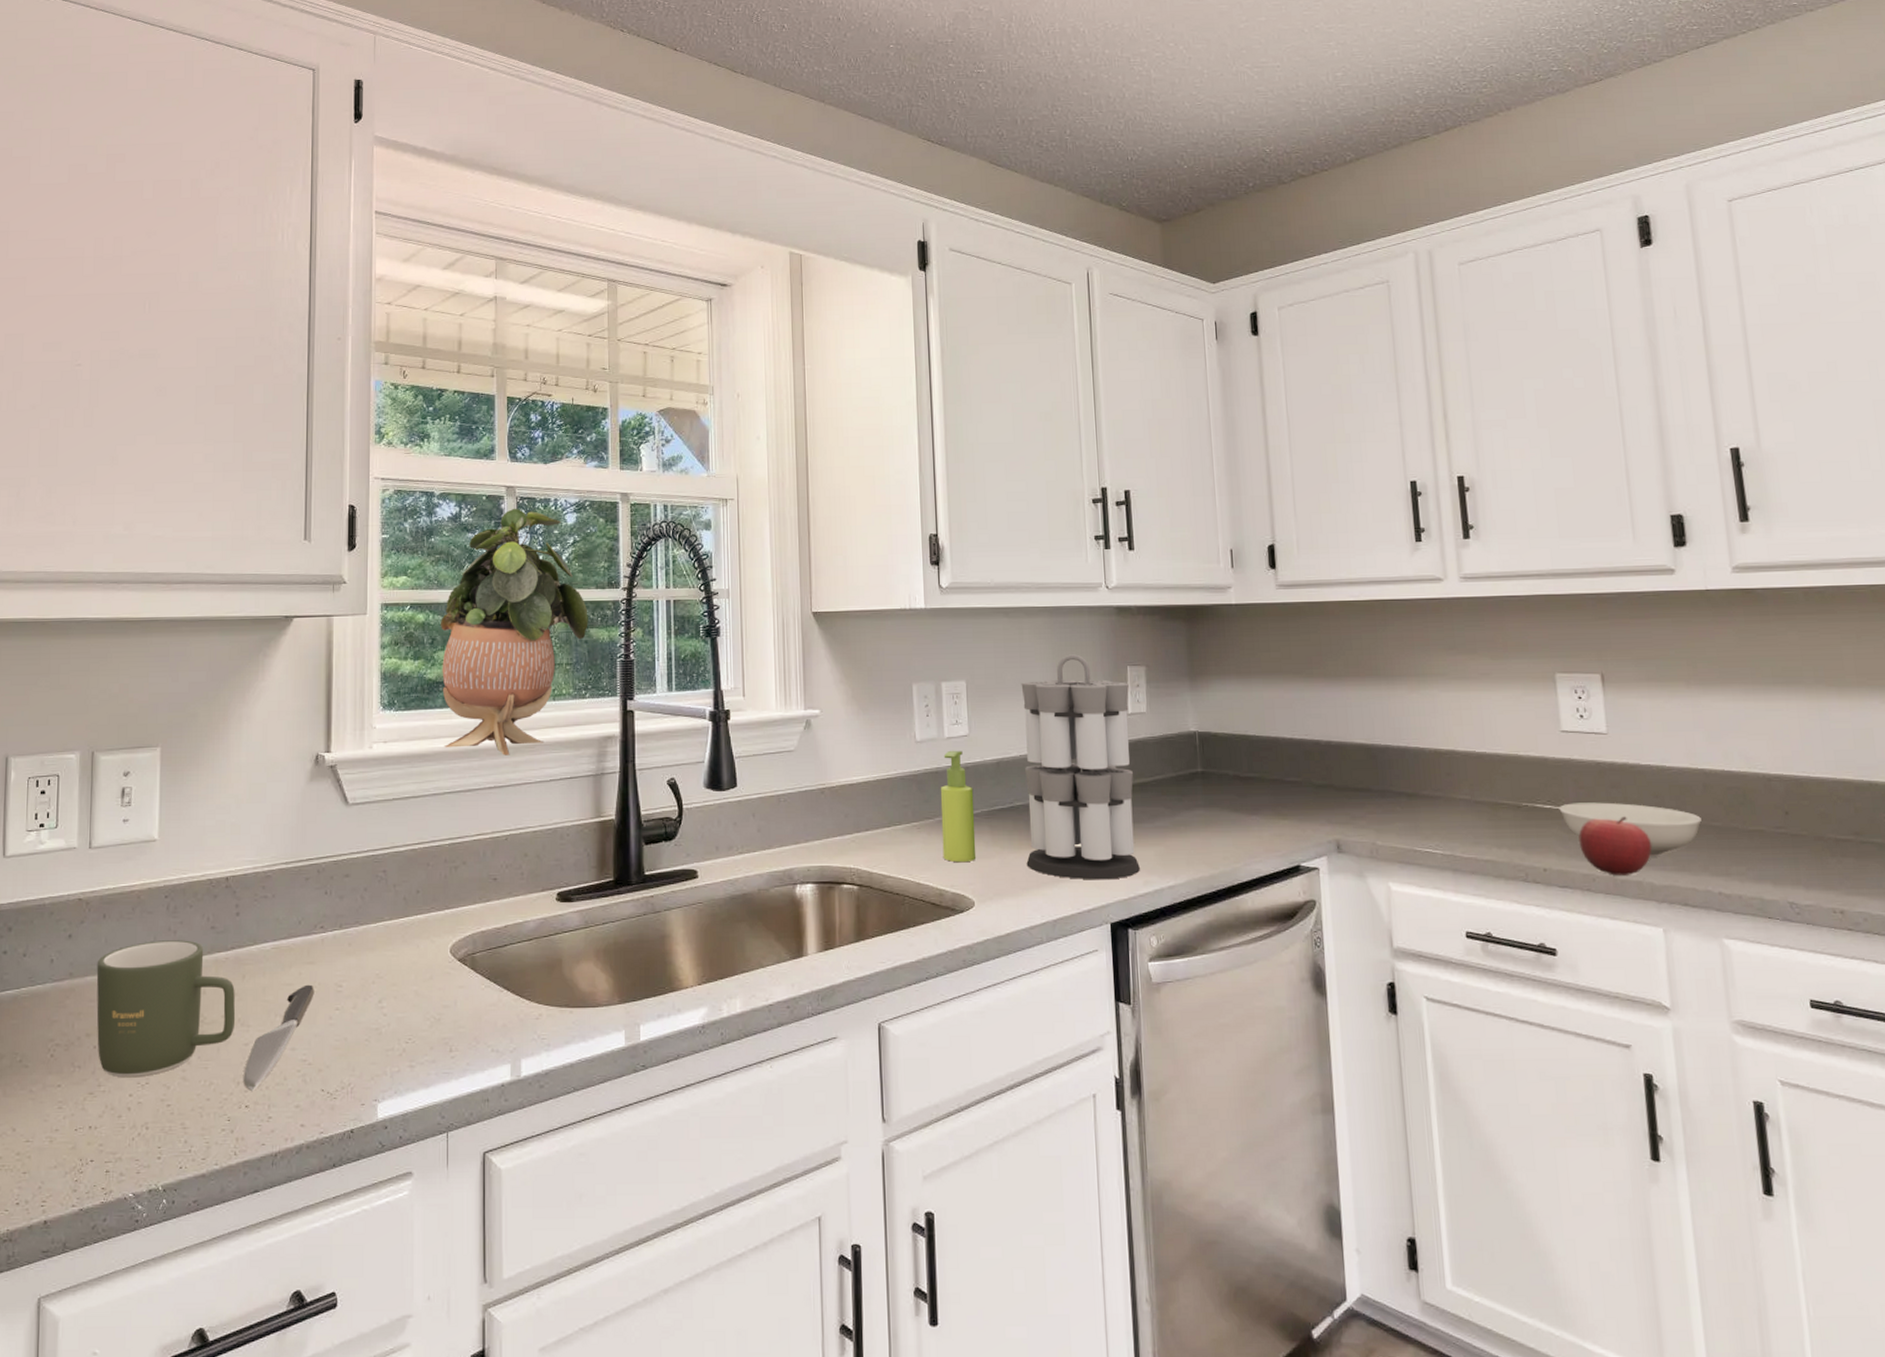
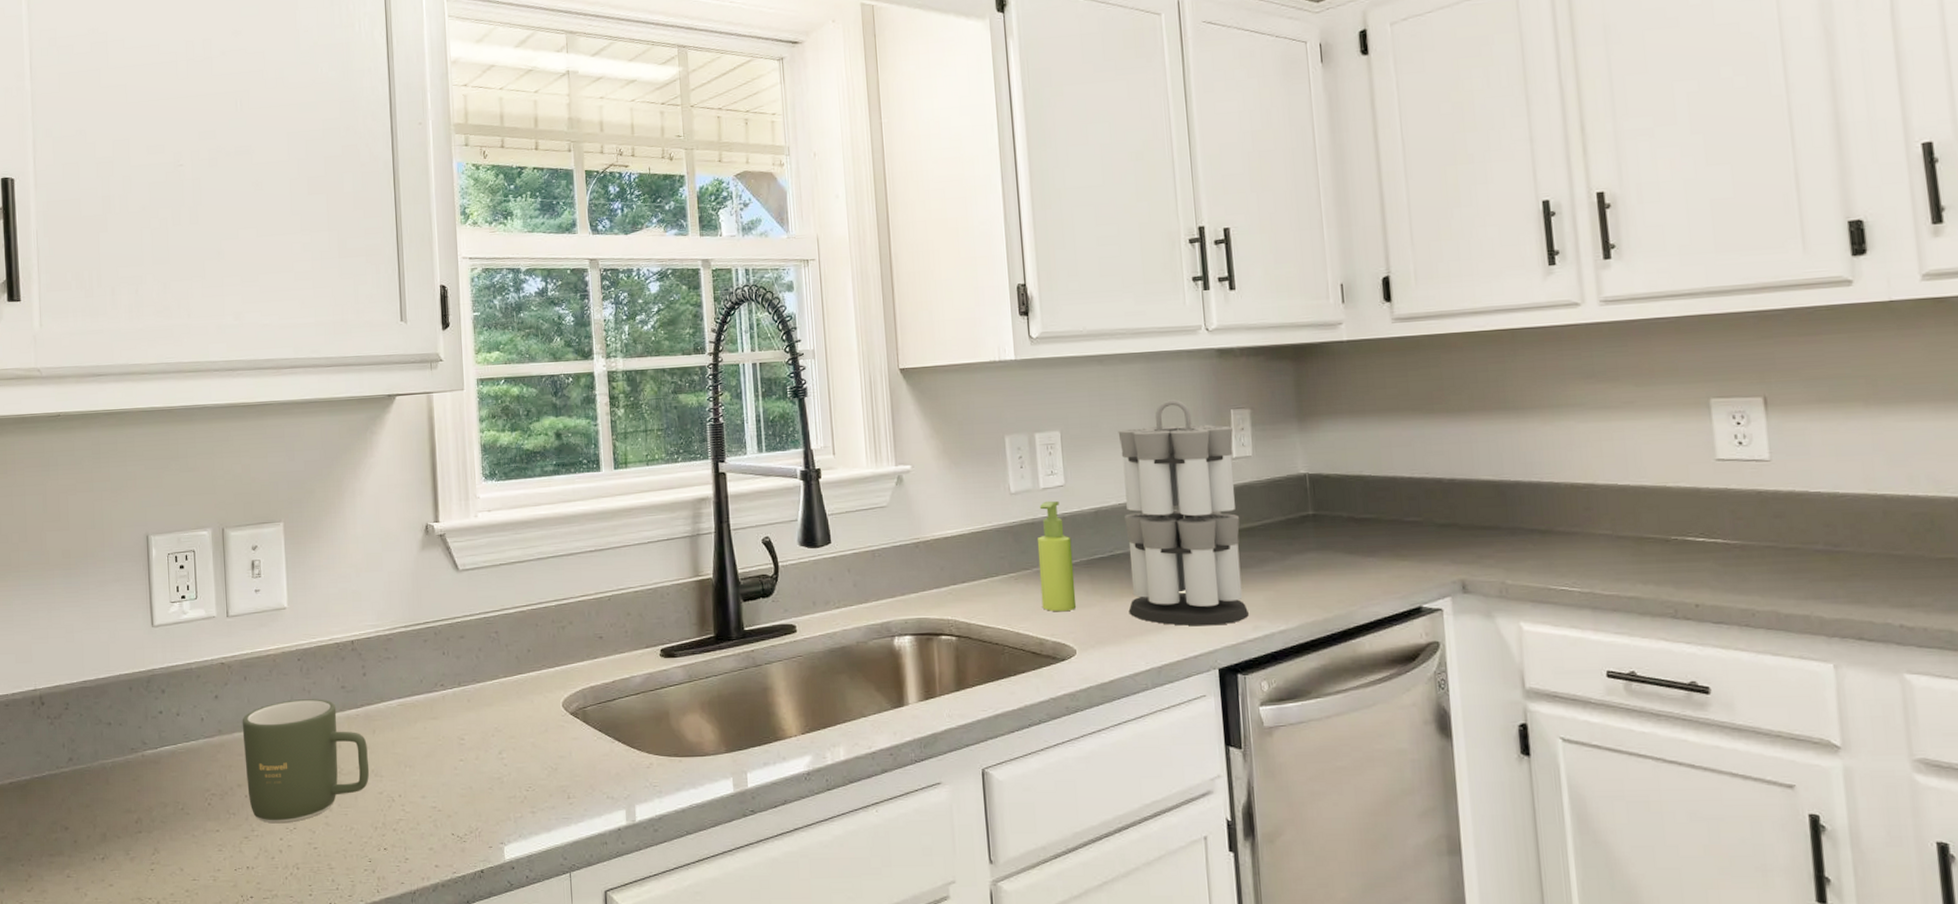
kitchen knife: present [243,984,314,1092] -> none [380,738,439,836]
potted plant: present [441,508,588,756] -> none [534,279,677,520]
bowl: present [1559,802,1703,857] -> none [1713,533,1882,590]
fruit: present [1579,816,1652,876] -> none [1736,547,1821,610]

